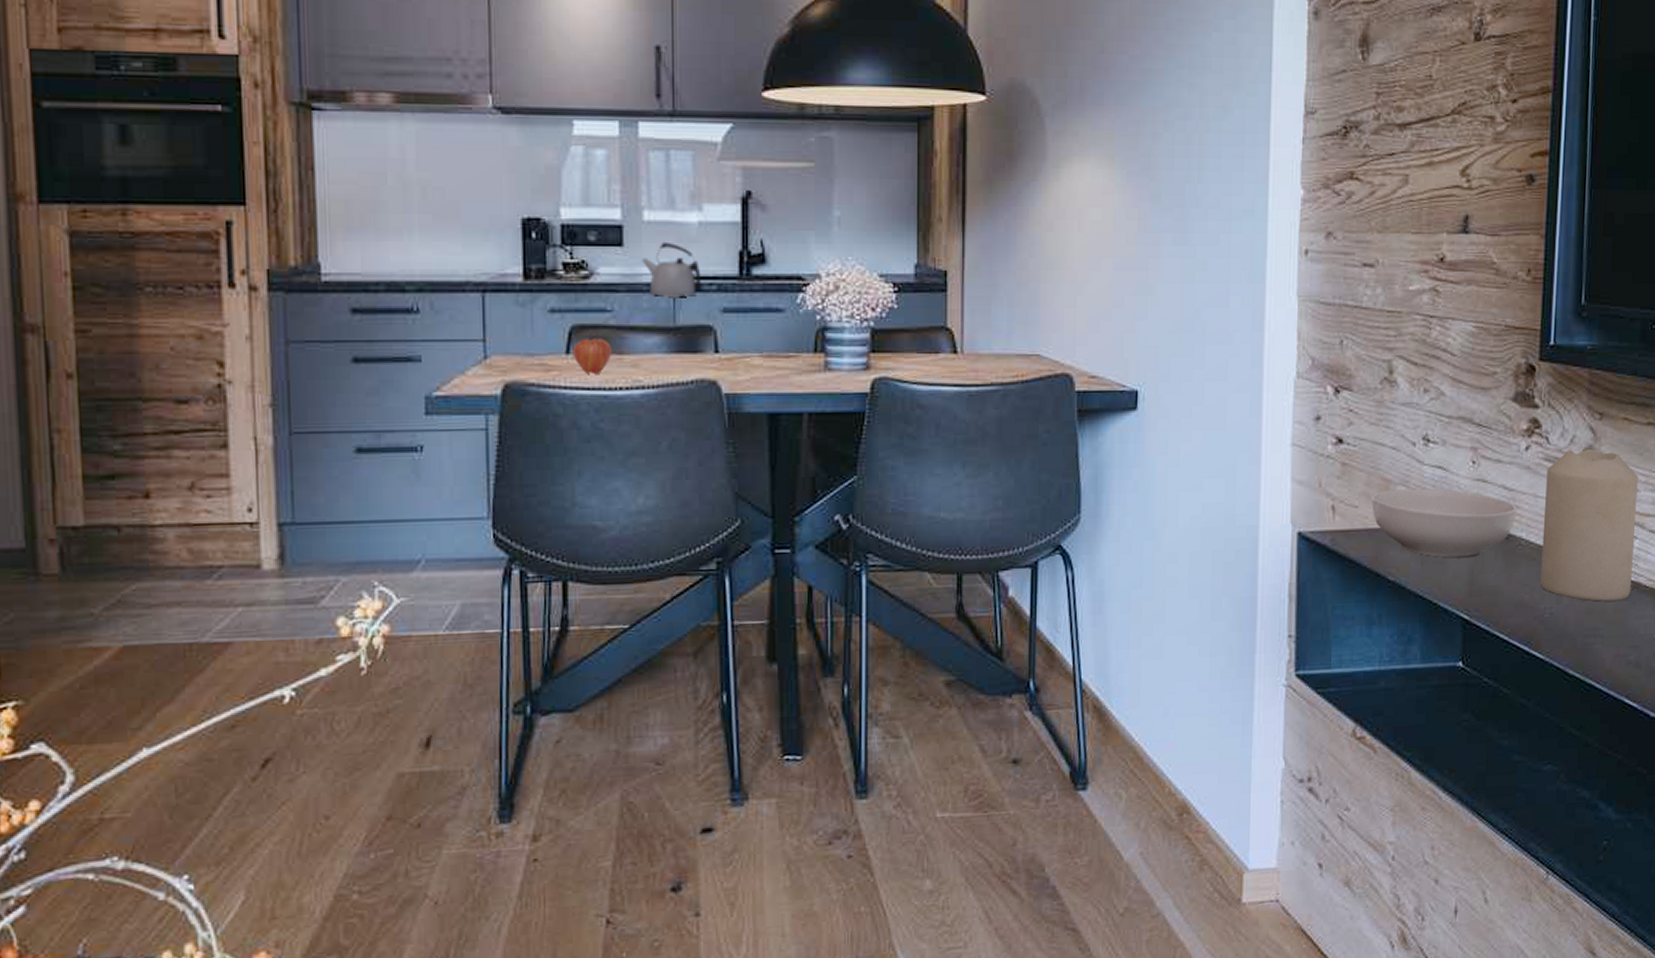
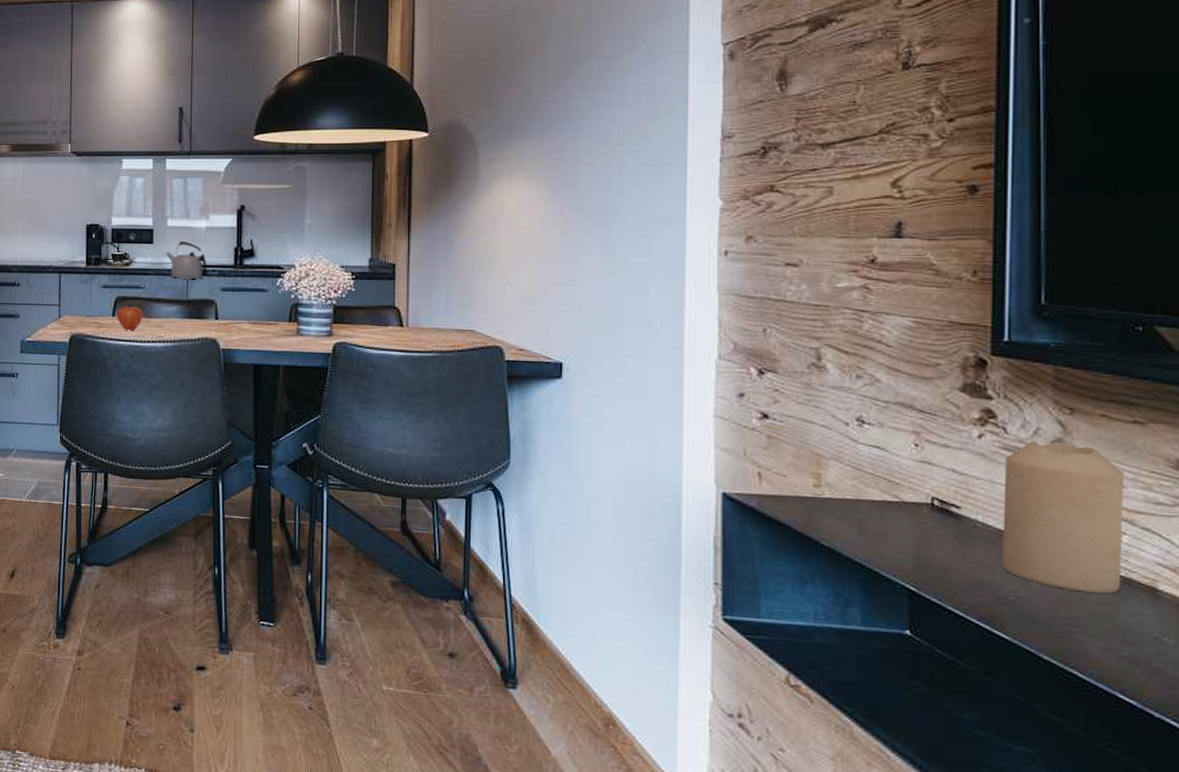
bowl: present [1371,488,1518,559] -> none [800,463,971,534]

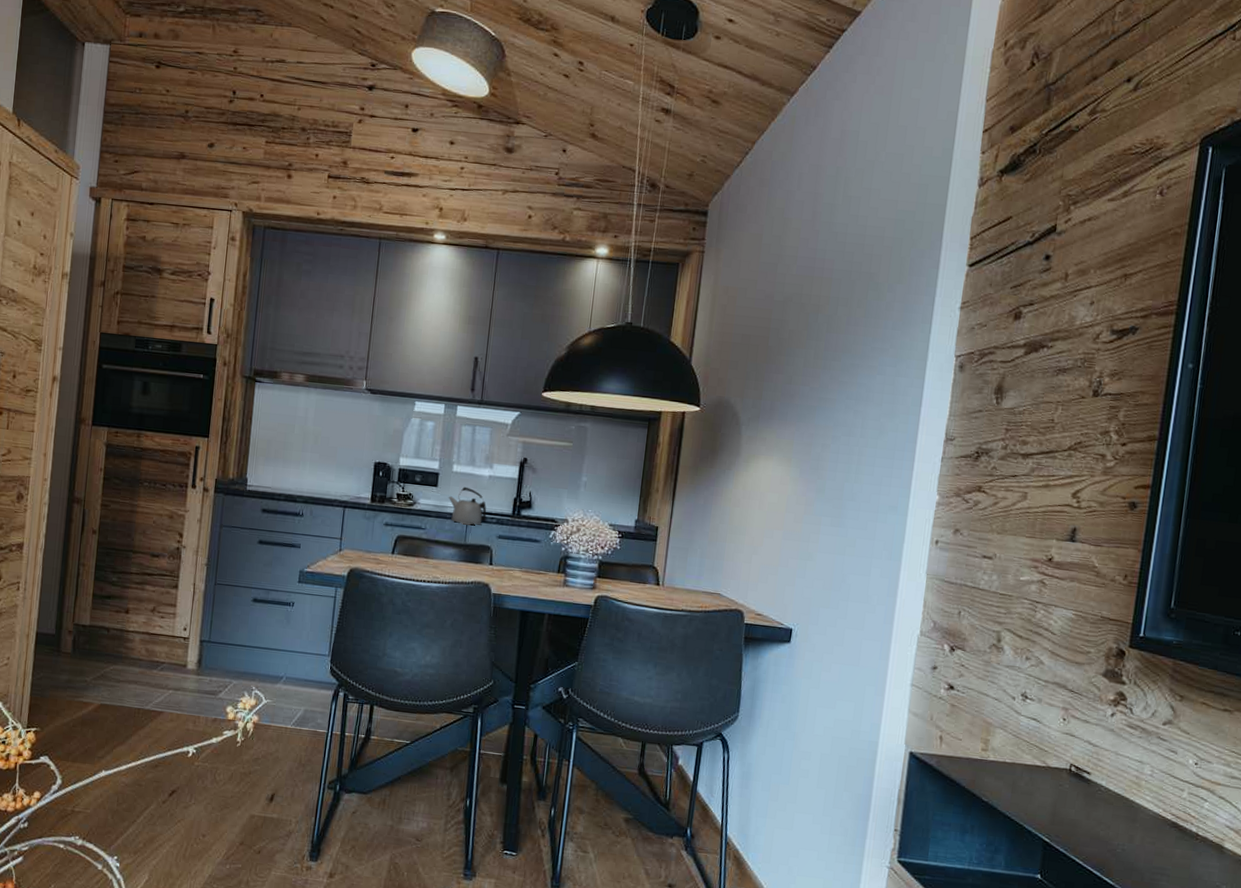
fruit: present [116,303,143,331] -> none [395,542,422,570]
candle: present [1002,441,1124,594] -> none [1115,721,1212,850]

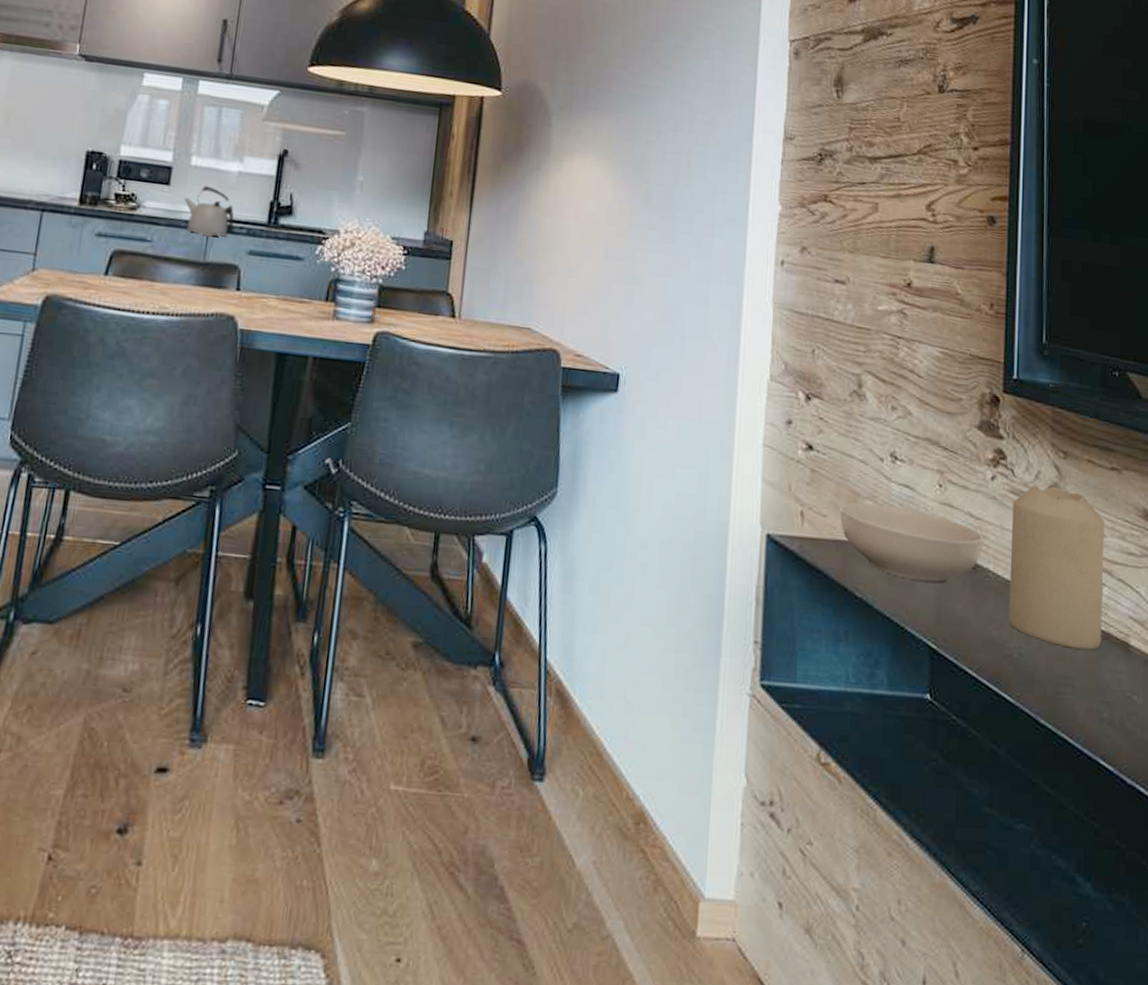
bowl: none [973,730,1100,794] -> present [839,502,985,584]
candle: none [1115,721,1212,850] -> present [1009,485,1104,650]

